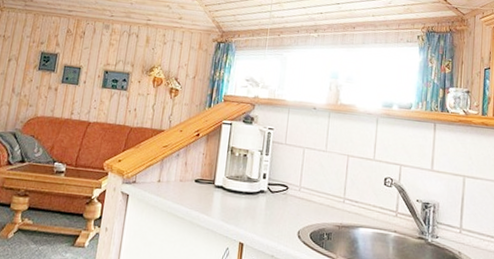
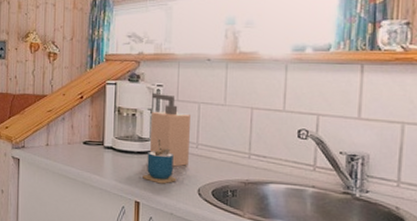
cup: none [248,180,280,226] -> present [142,138,177,184]
soap dispenser: none [257,135,296,209] -> present [150,92,190,167]

